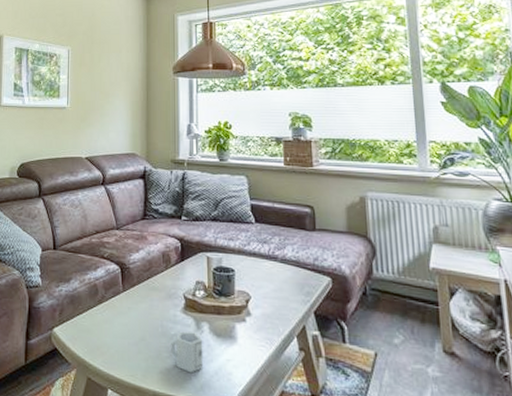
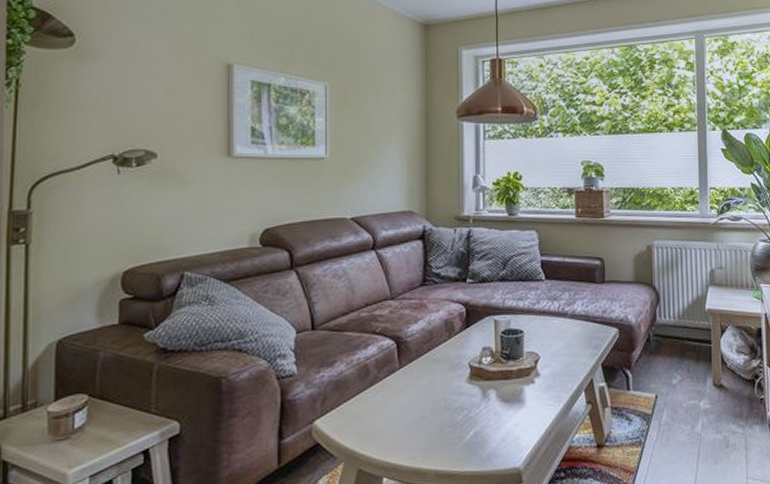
cup: present [171,331,203,374] -> none [455,401,490,445]

